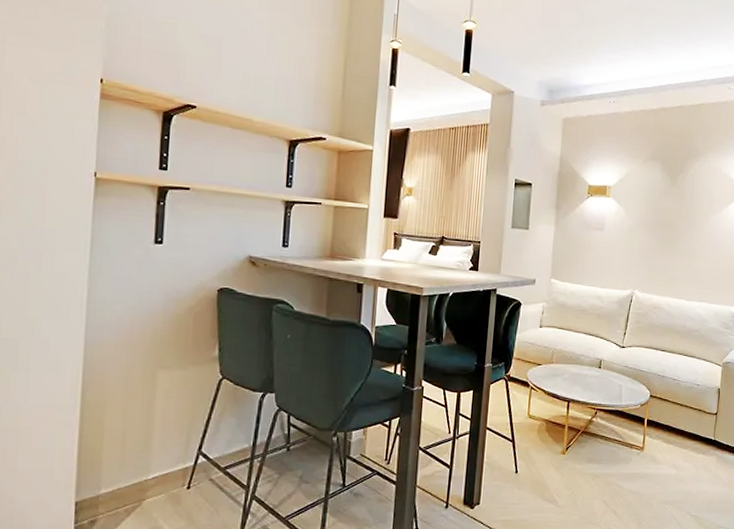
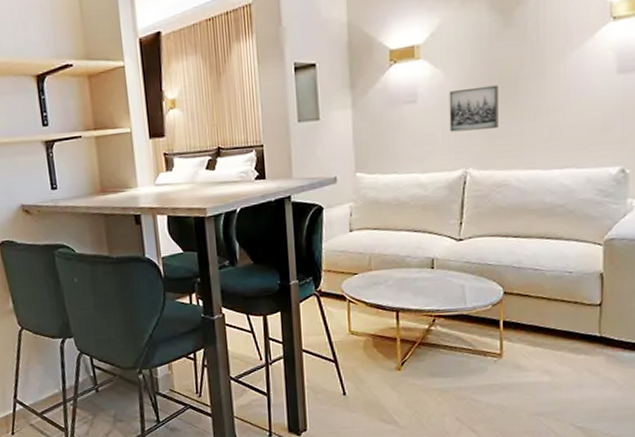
wall art: none [624,227,662,263] -> present [449,84,498,133]

